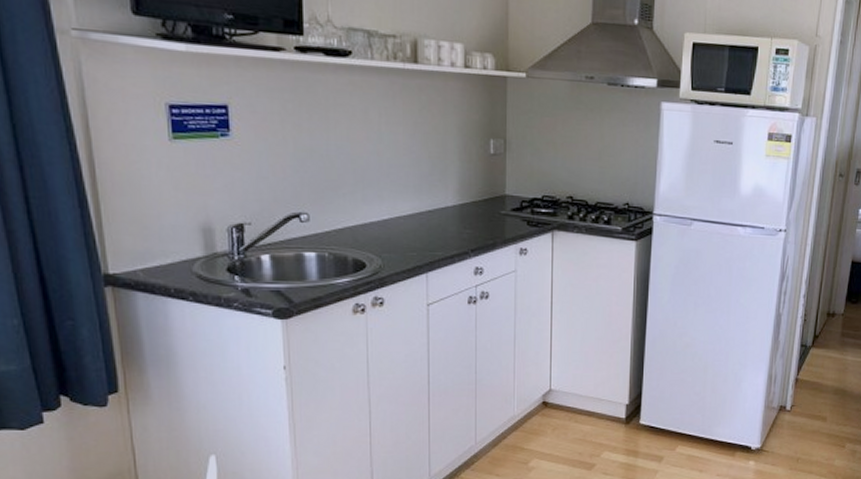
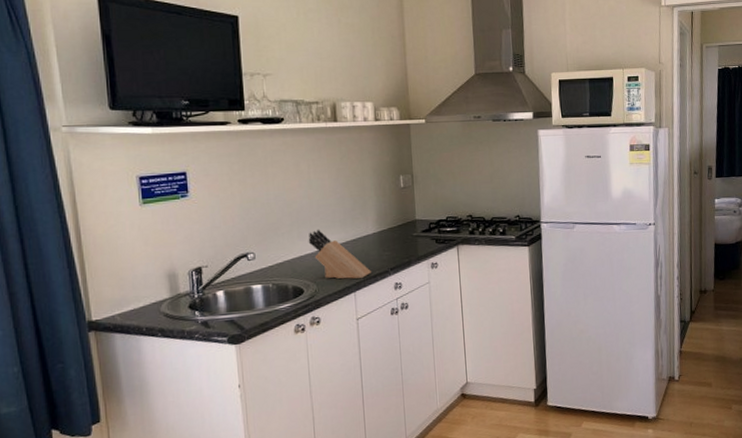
knife block: none [374,193,448,257] -> present [308,229,371,279]

